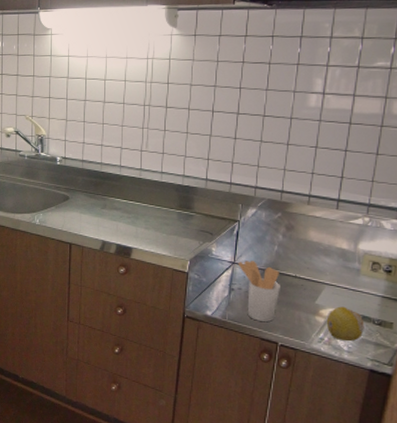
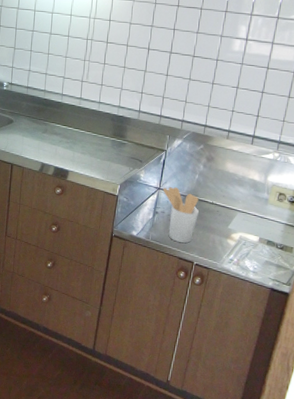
fruit: present [326,306,364,341] -> none [236,231,269,262]

